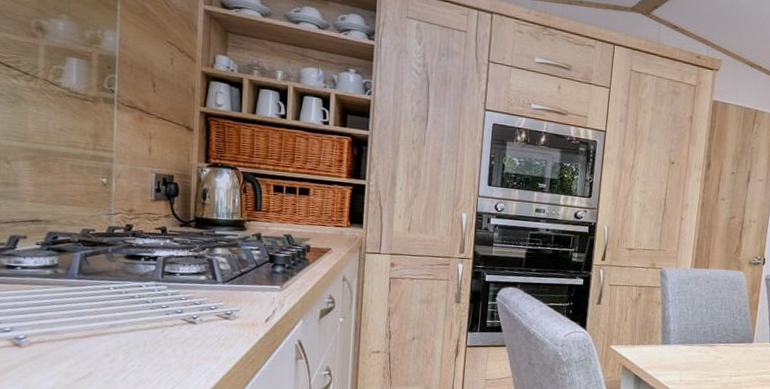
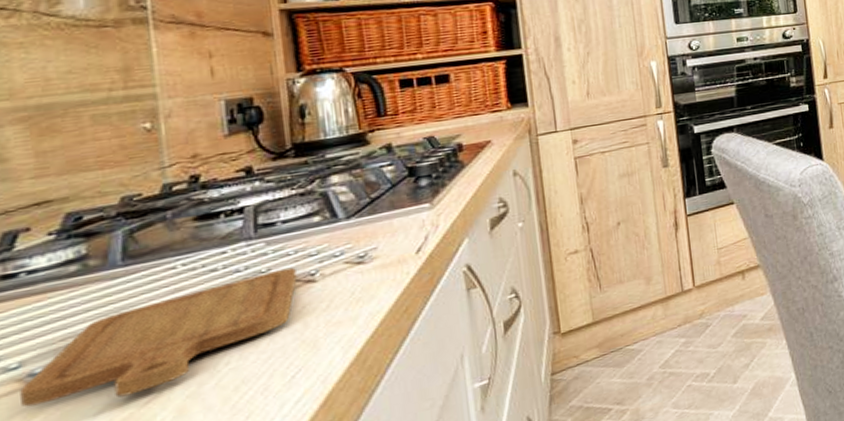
chopping board: none [9,308,184,370] -> present [20,267,297,407]

